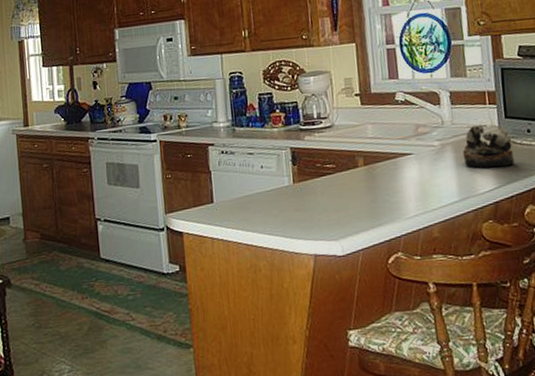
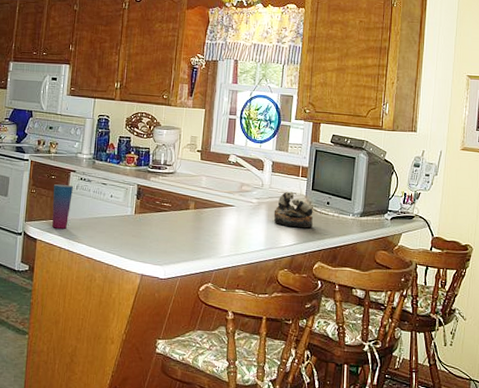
cup: none [190,161,216,216] -> present [52,184,73,229]

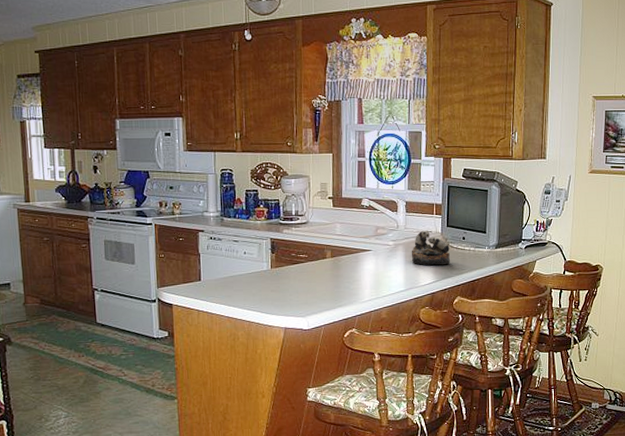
cup: present [52,184,73,229] -> none [182,245,204,291]

